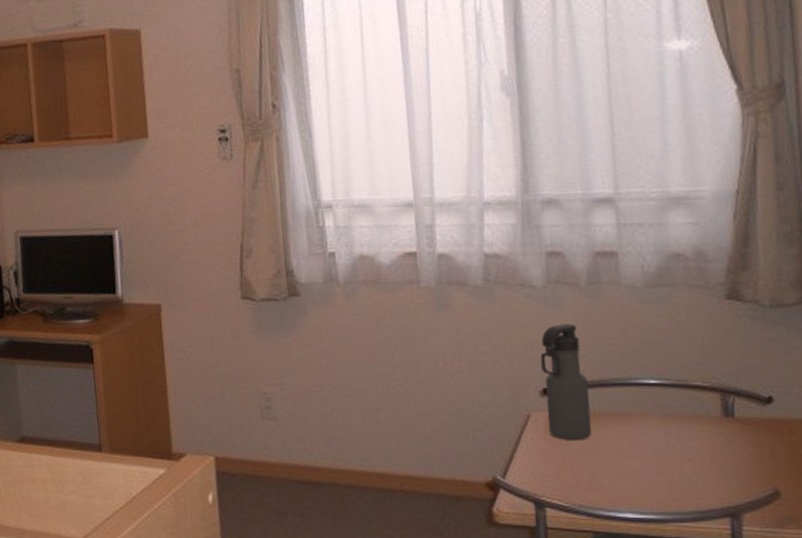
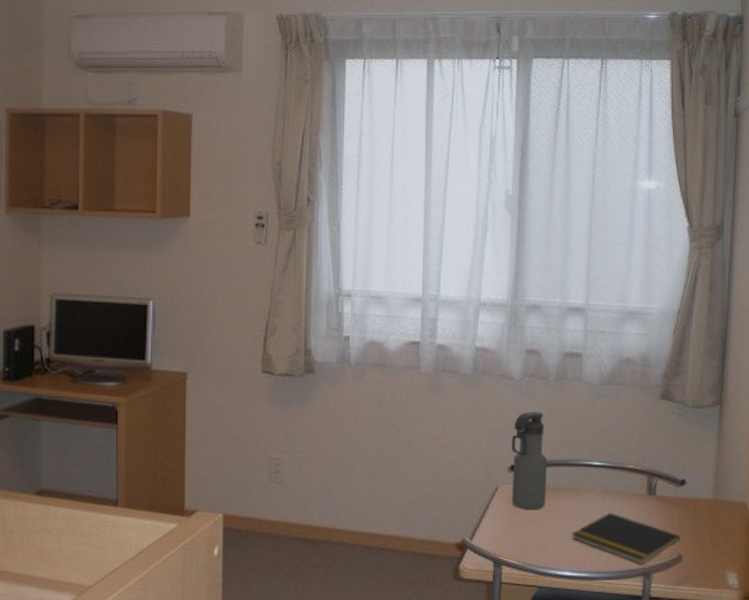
notepad: none [630,440,775,502] -> present [572,512,681,564]

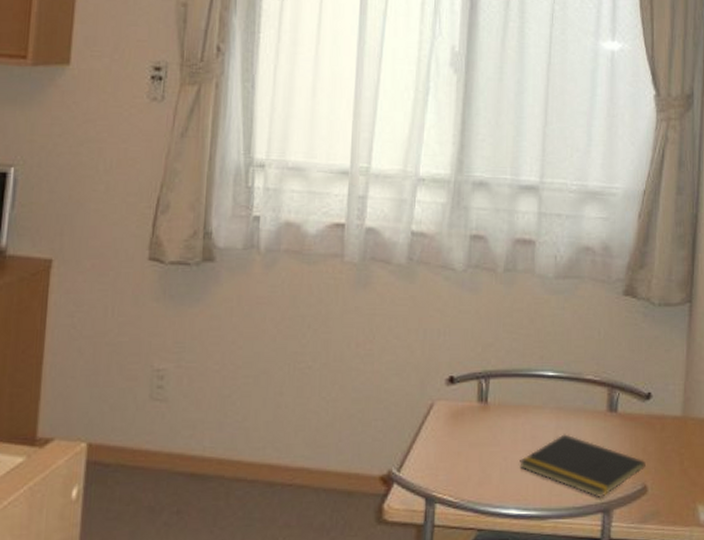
water bottle: present [512,412,547,510] -> none [449,310,493,433]

